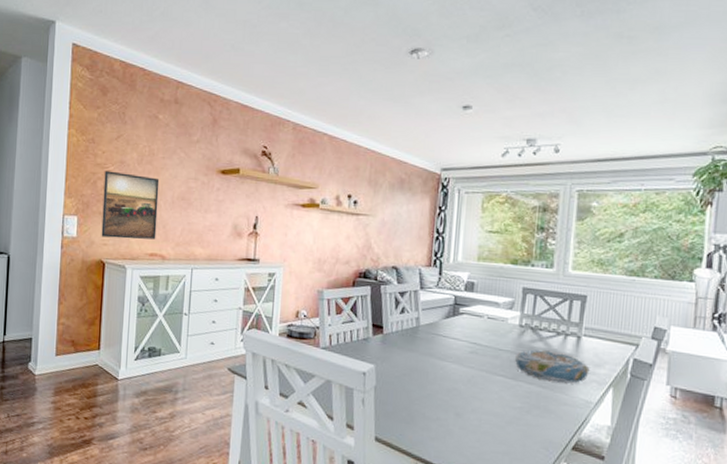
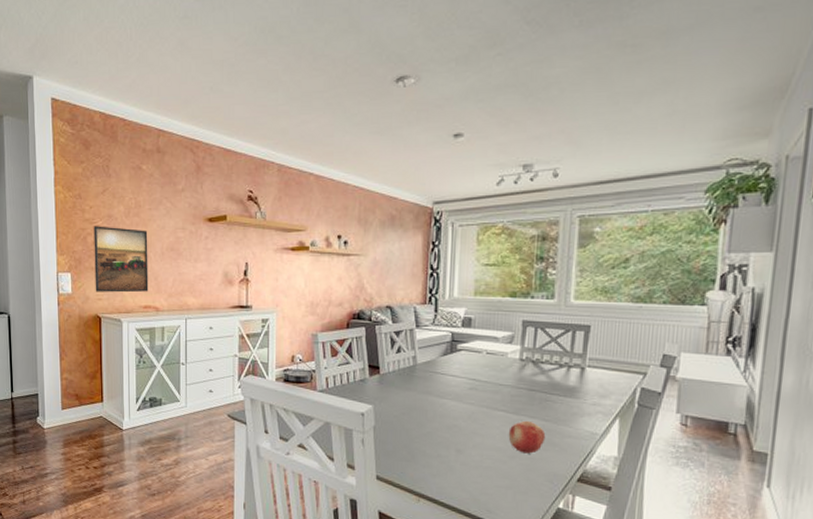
fruit: none [506,386,543,420] -> present [508,420,546,454]
decorative bowl: present [514,348,590,384] -> none [515,382,595,416]

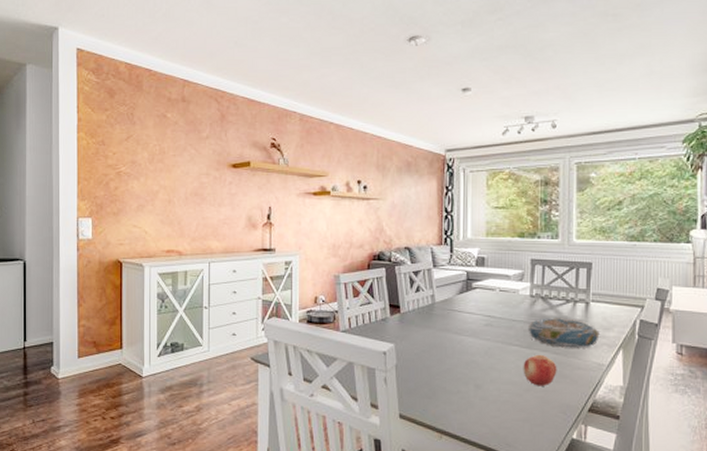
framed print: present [93,226,149,293] -> none [116,171,172,237]
decorative bowl: none [515,382,595,416] -> present [527,317,600,348]

